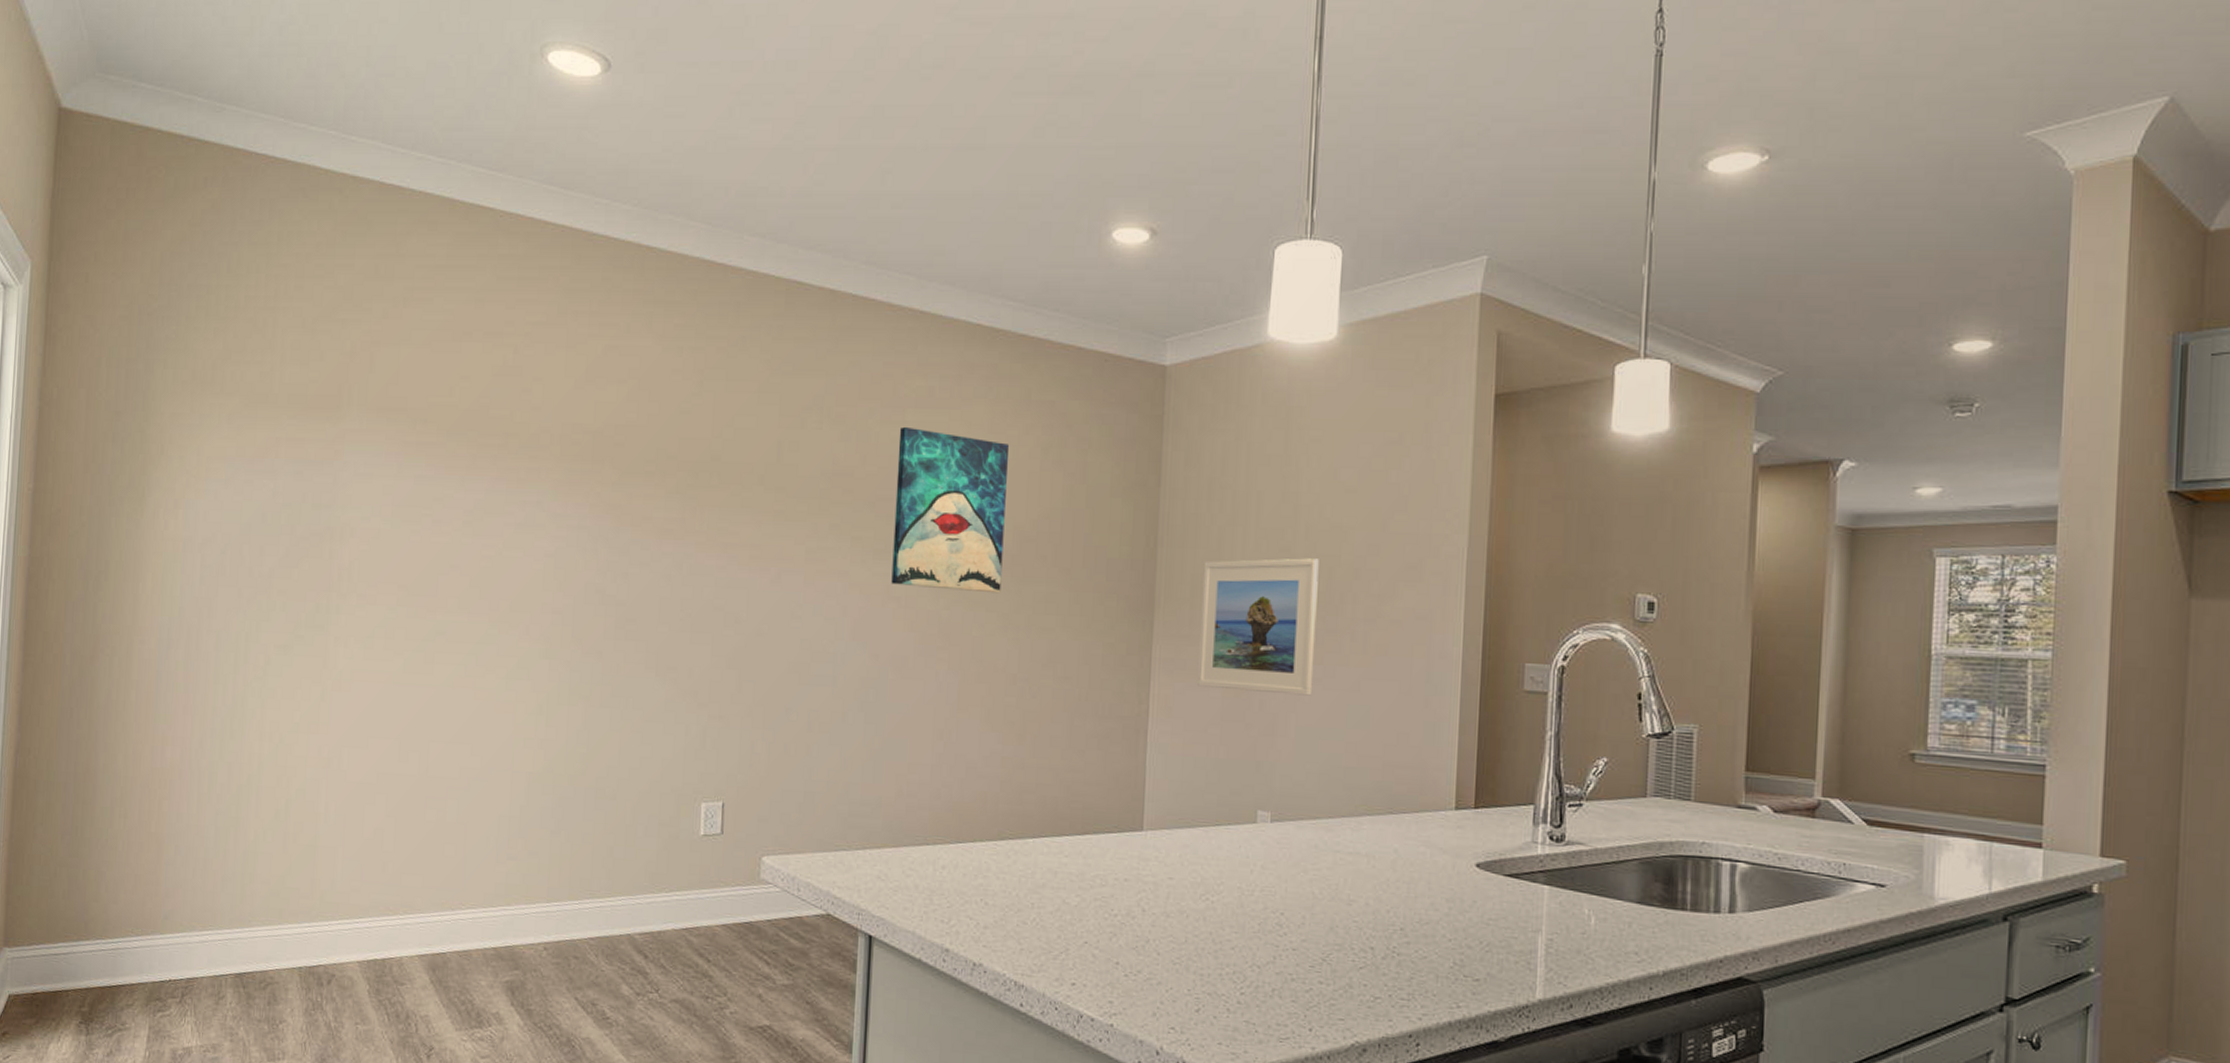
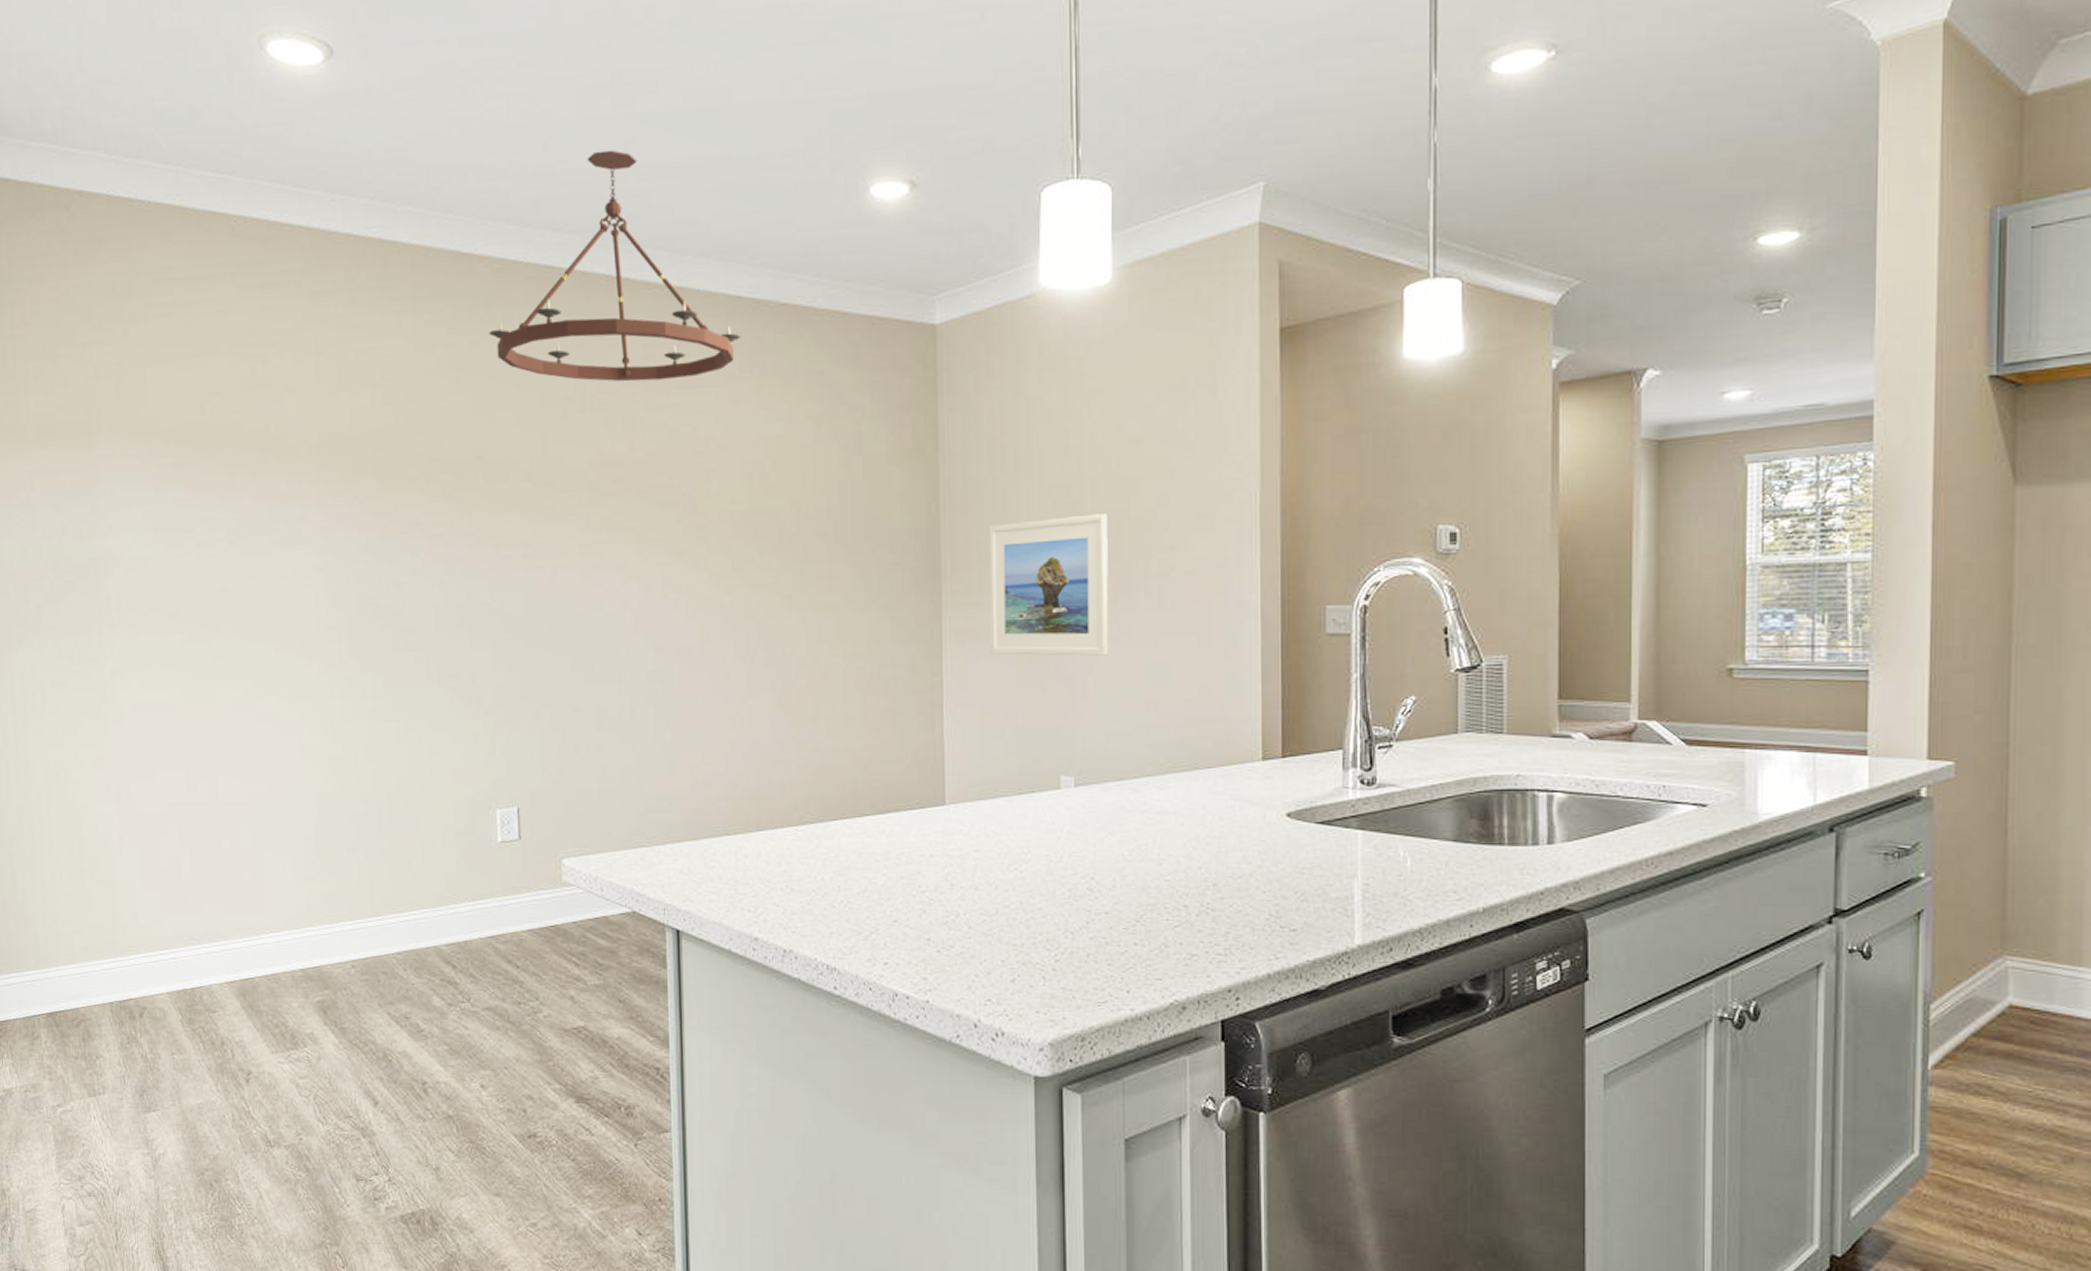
chandelier: none [736,178,978,398] -> present [489,150,740,382]
wall art: present [891,426,1010,594] -> none [665,409,783,575]

